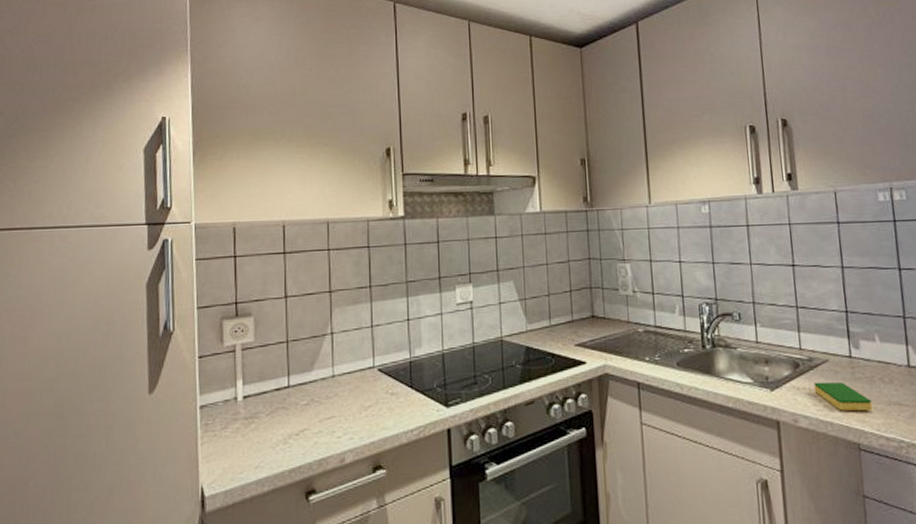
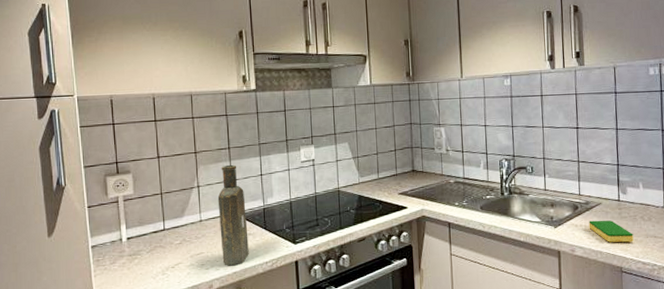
bottle: none [354,306,391,434] -> present [217,164,249,266]

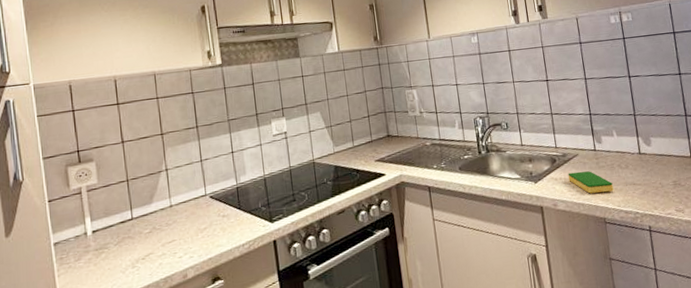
bottle: present [217,164,249,266] -> none [187,143,224,252]

